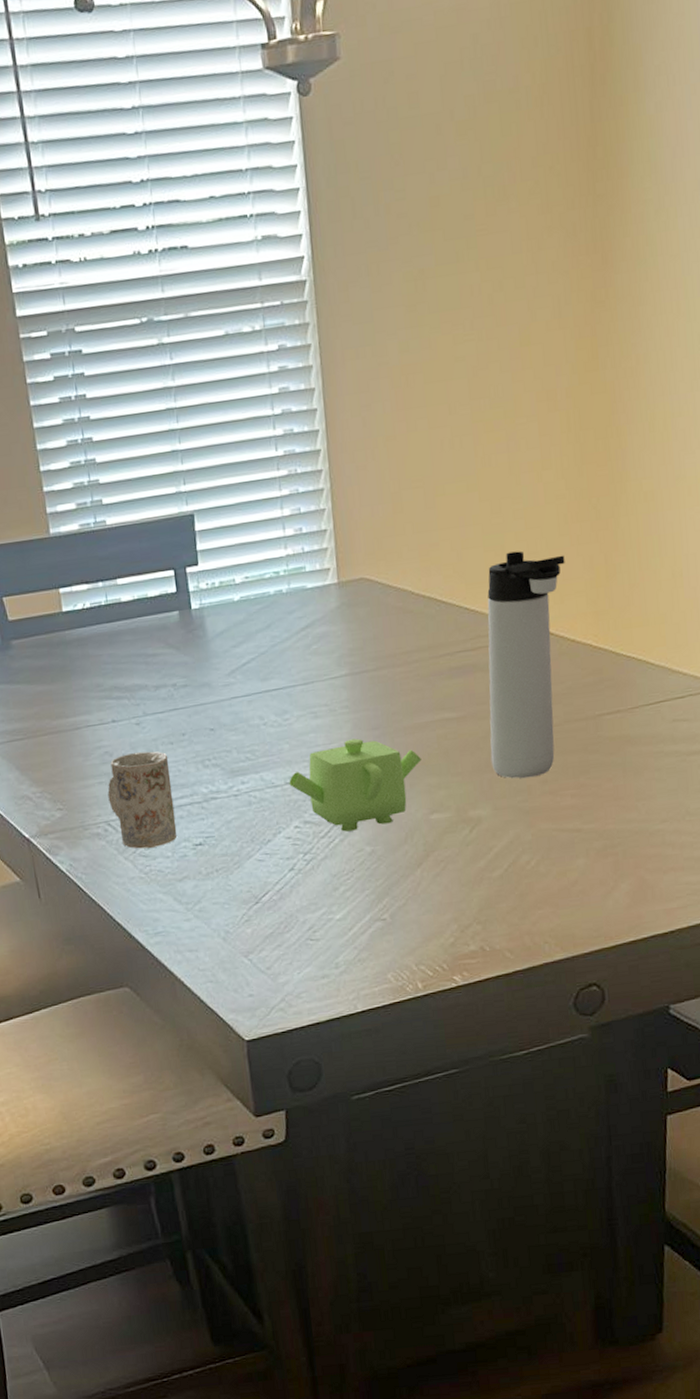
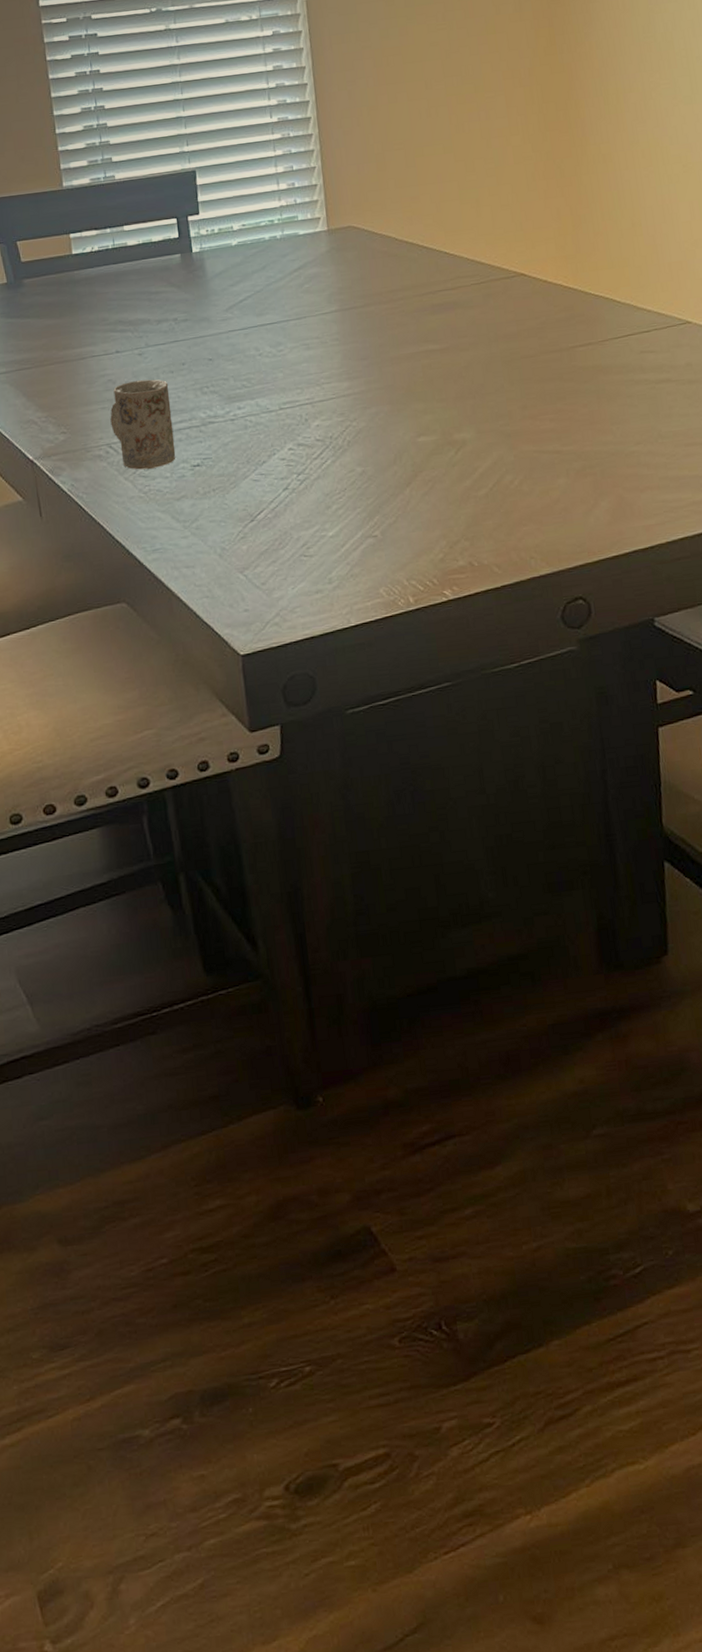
teapot: present [289,738,422,832] -> none [283,368,408,454]
thermos bottle: present [487,550,565,779] -> none [464,203,535,405]

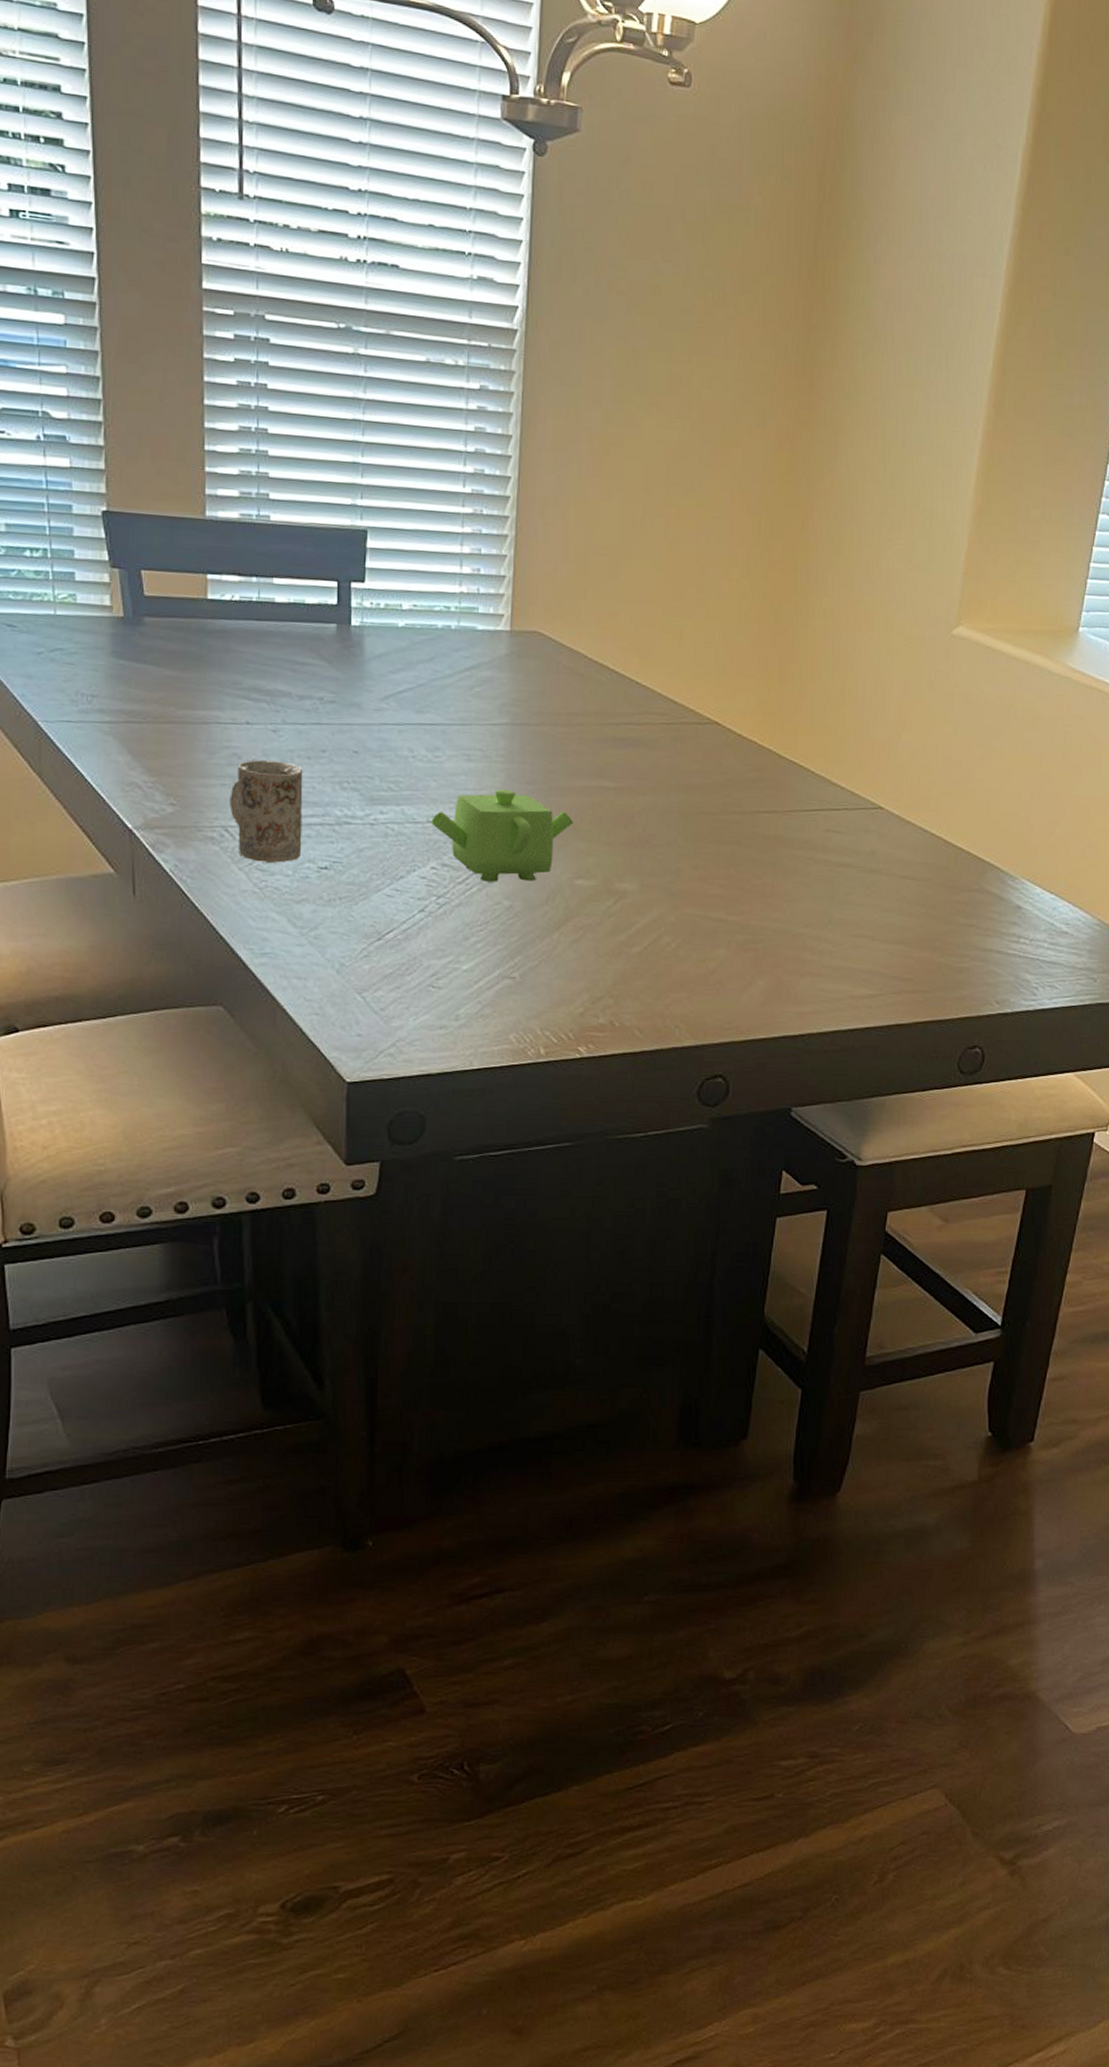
teapot: none [283,368,408,454] -> present [431,789,573,882]

